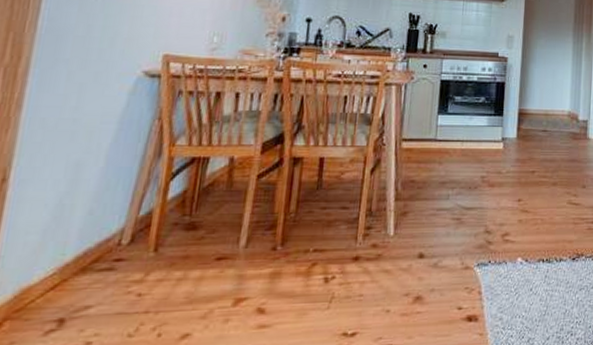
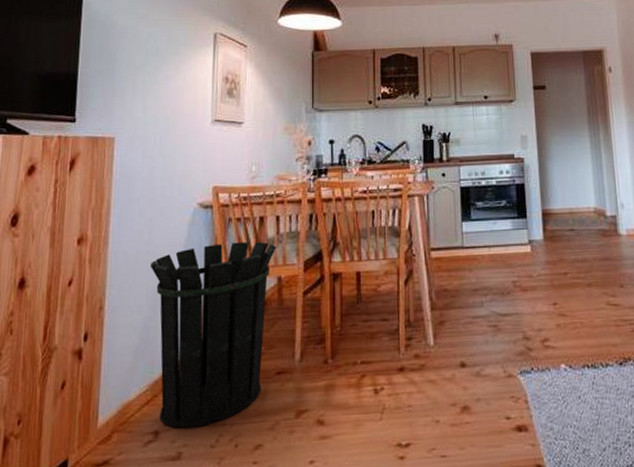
waste bin: none [67,117,232,316] -> present [151,241,276,429]

